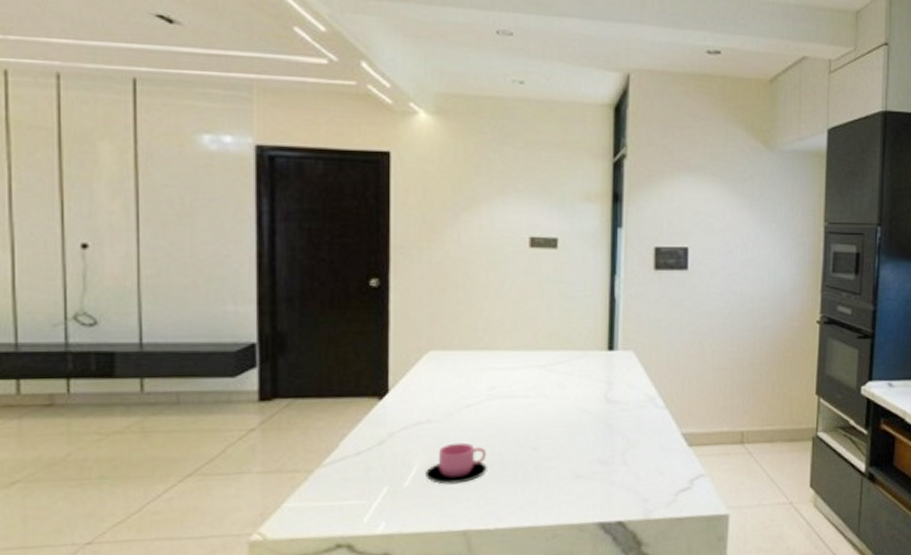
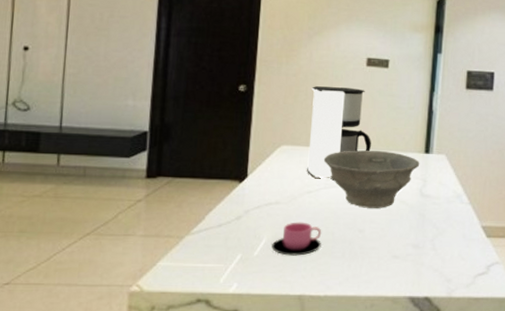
coffee maker: none [462,275,541,388] -> present [307,86,371,178]
bowl: none [483,350,603,421] -> present [323,150,420,208]

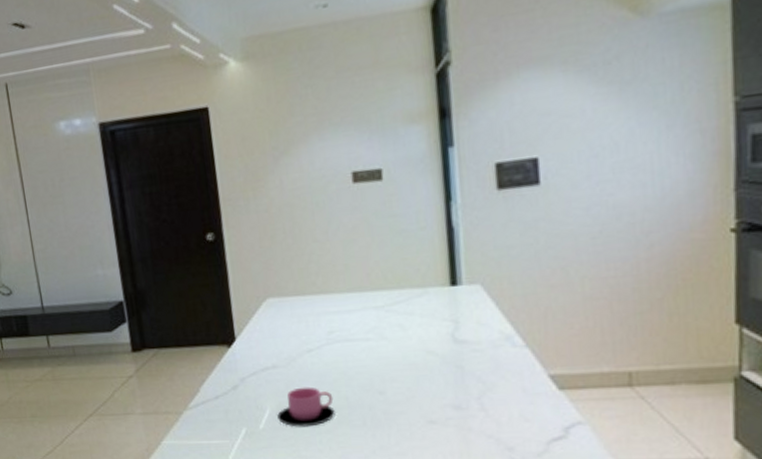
coffee maker: present [307,86,371,178] -> none [289,214,377,333]
bowl: present [323,150,420,208] -> none [319,289,446,364]

